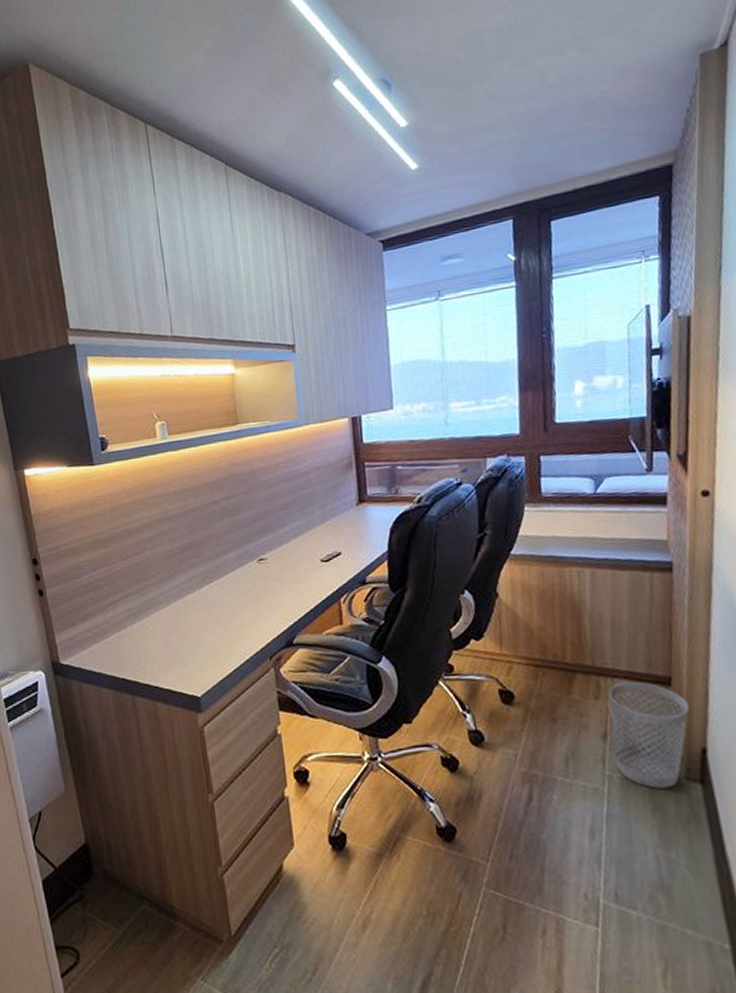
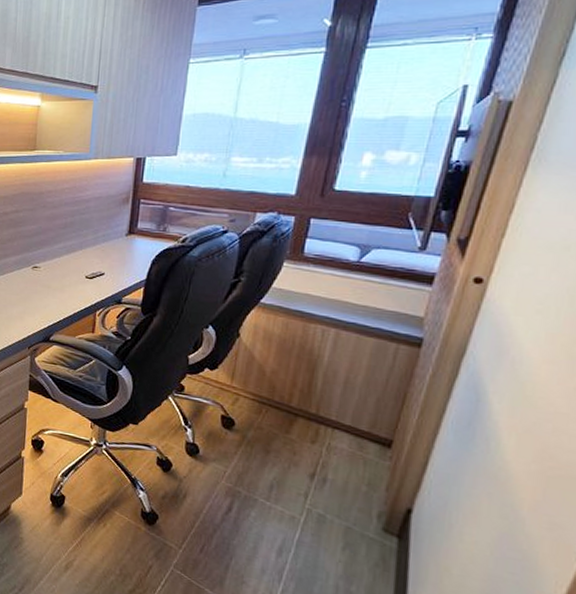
wastebasket: present [608,681,689,789] -> none [318,434,405,534]

